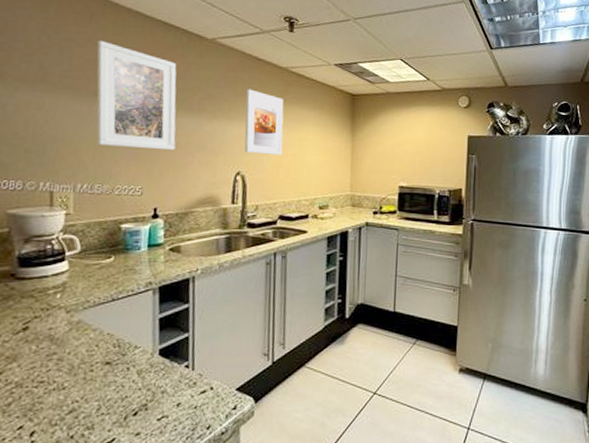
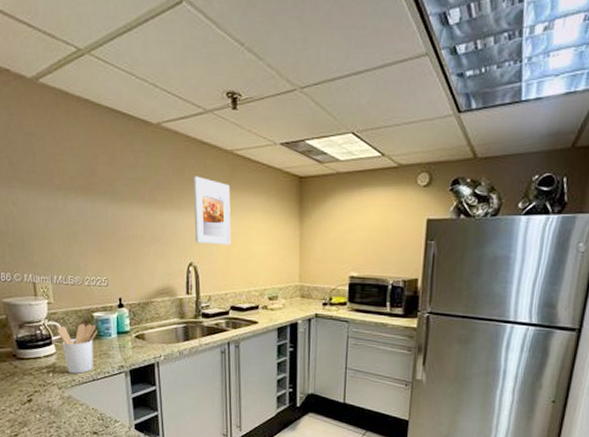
utensil holder: none [73,236,125,293] -> present [57,324,98,373]
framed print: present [96,41,177,151] -> none [55,133,132,243]

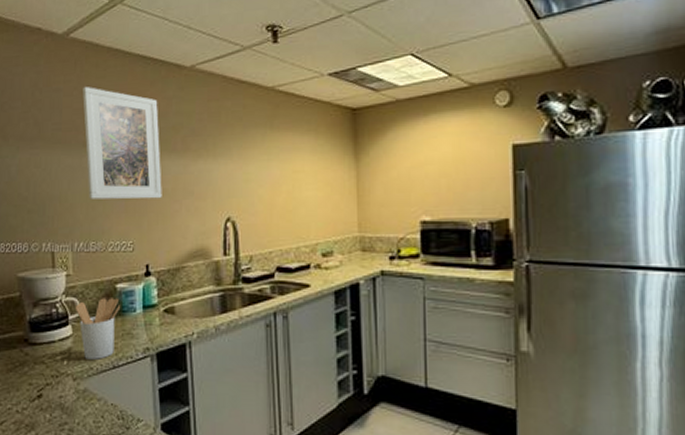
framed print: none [55,133,132,243] -> present [83,87,162,200]
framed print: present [193,176,231,245] -> none [231,118,275,195]

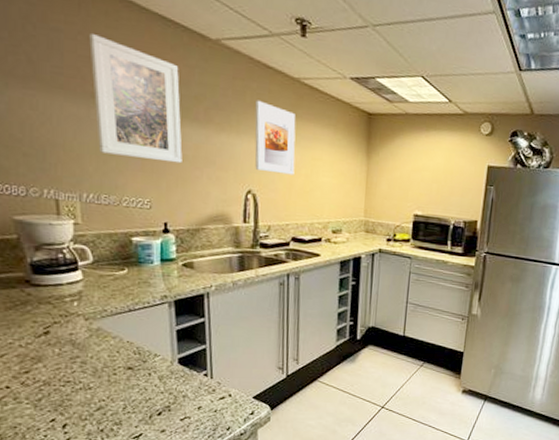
utensil holder: present [75,298,121,360] -> none [85,248,137,303]
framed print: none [231,118,275,195] -> present [254,100,296,175]

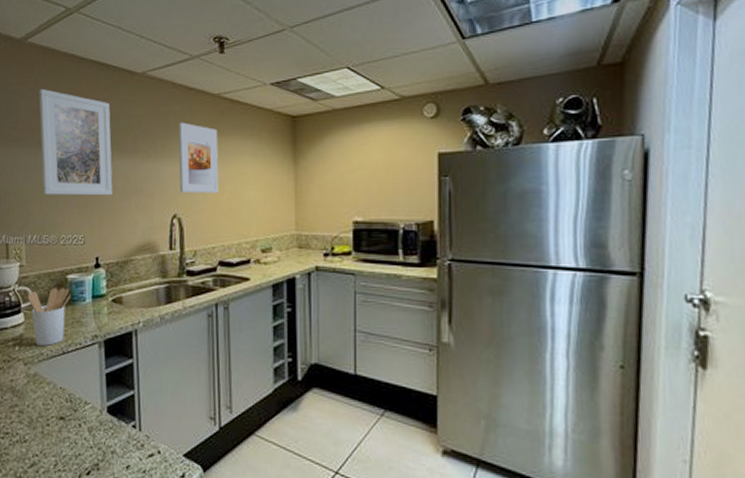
utensil holder: none [85,248,137,303] -> present [27,288,71,346]

